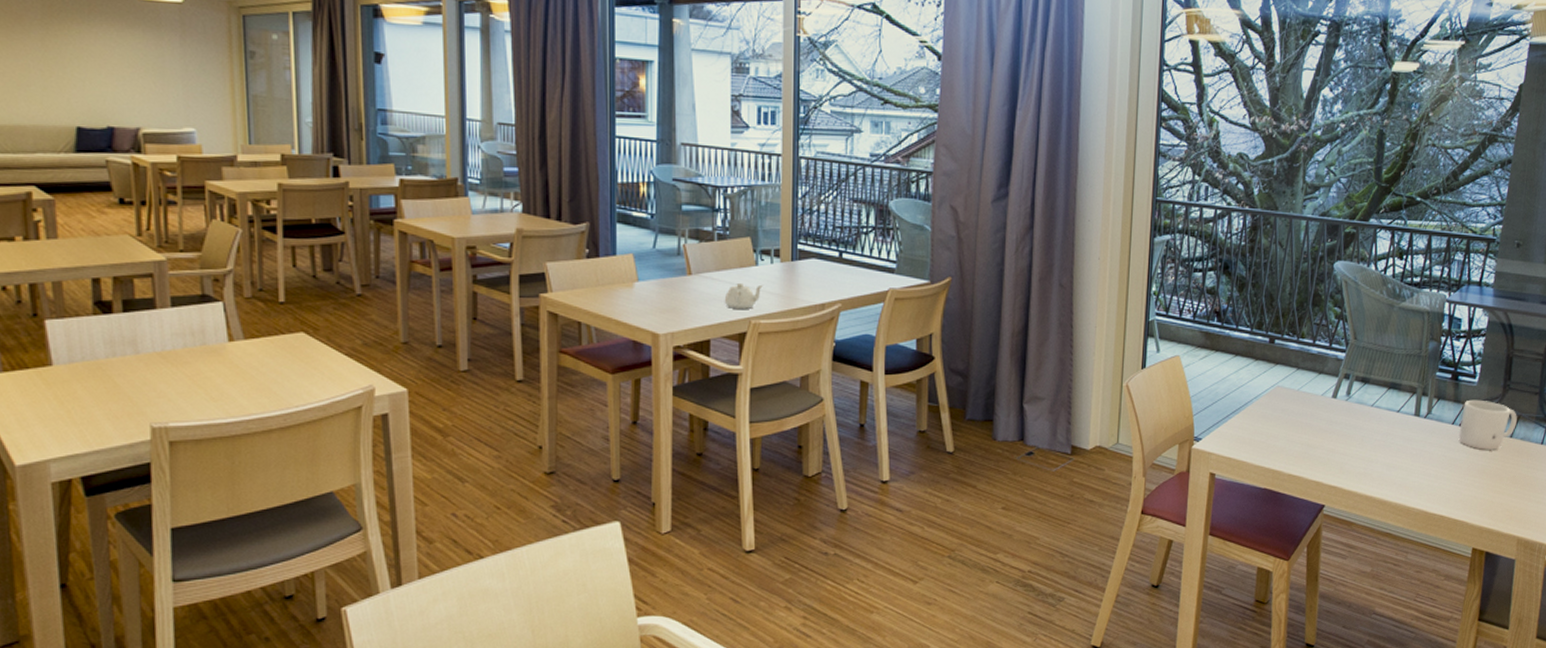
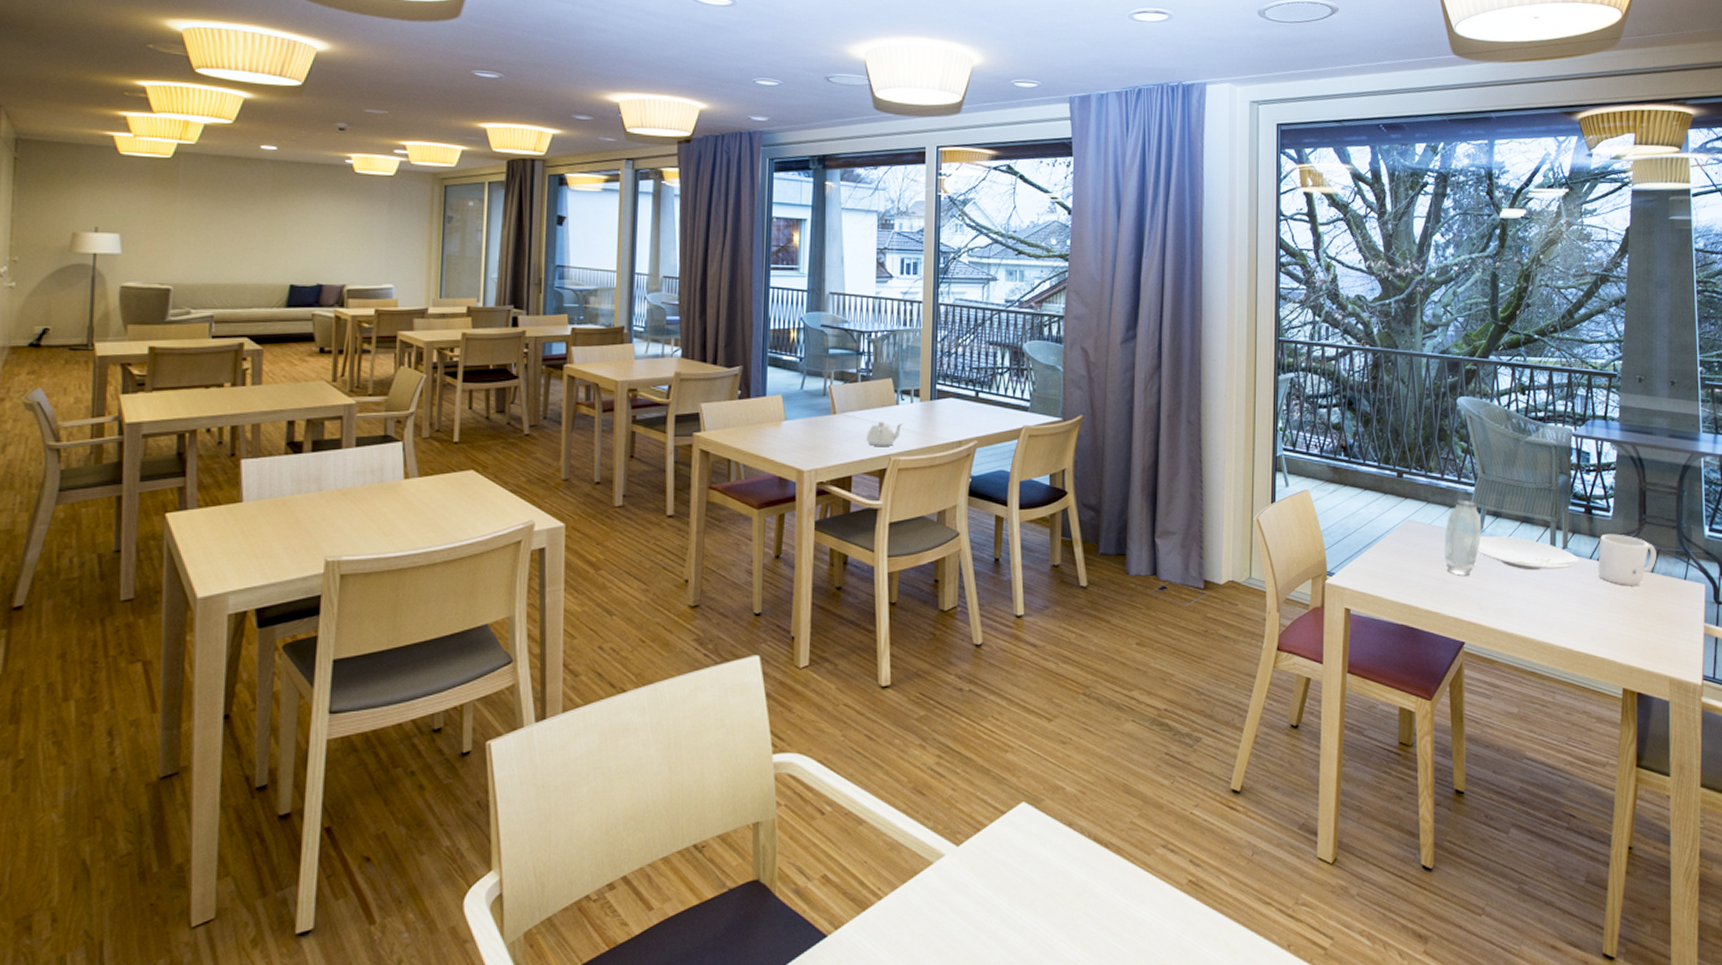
vase: none [1311,365,1350,441] -> present [1445,499,1482,576]
plate: none [1344,401,1442,436] -> present [1478,535,1580,571]

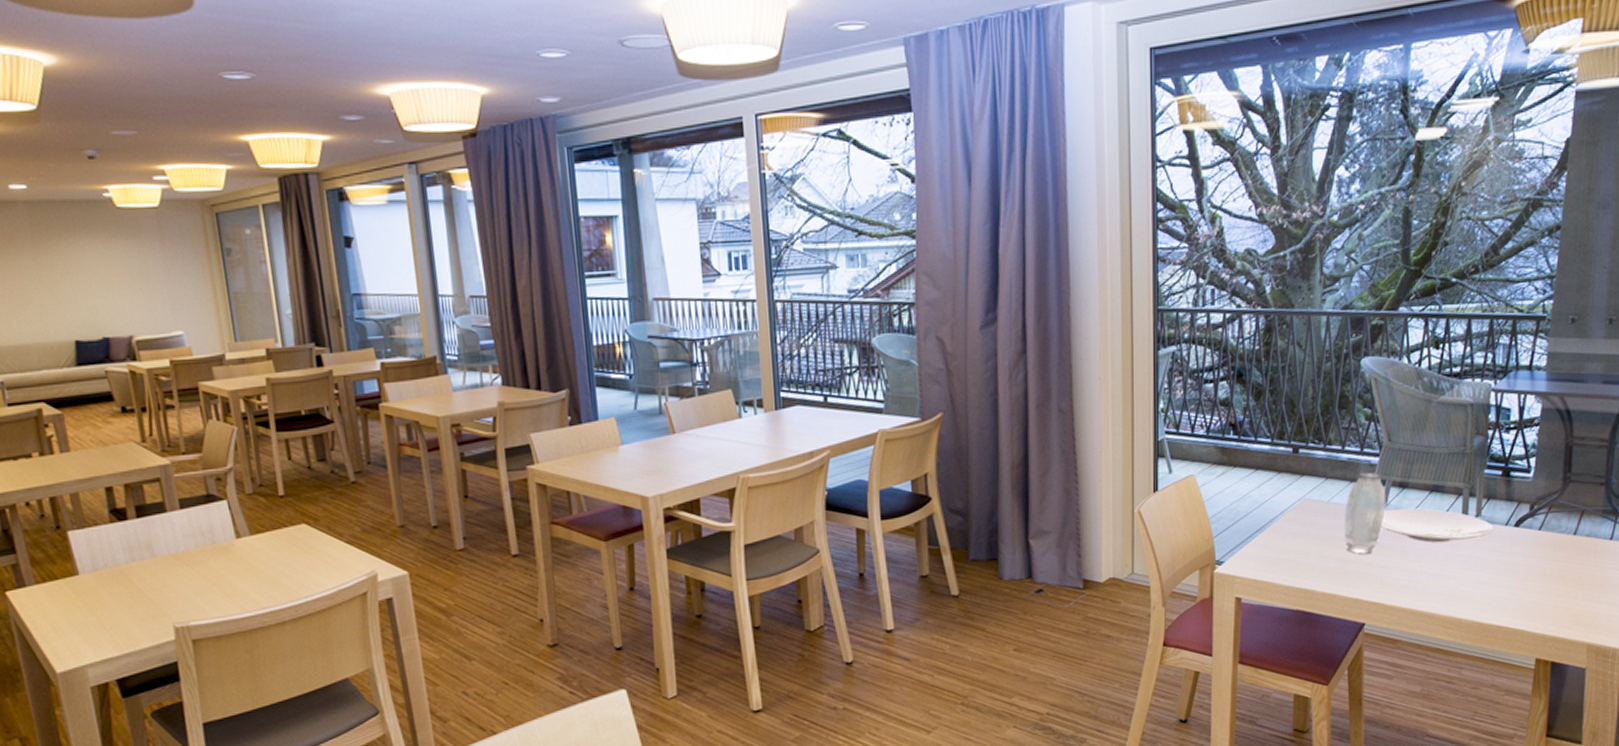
teapot: present [866,421,903,446] -> none [710,437,748,465]
mug: present [1597,533,1656,585] -> none [1513,496,1581,551]

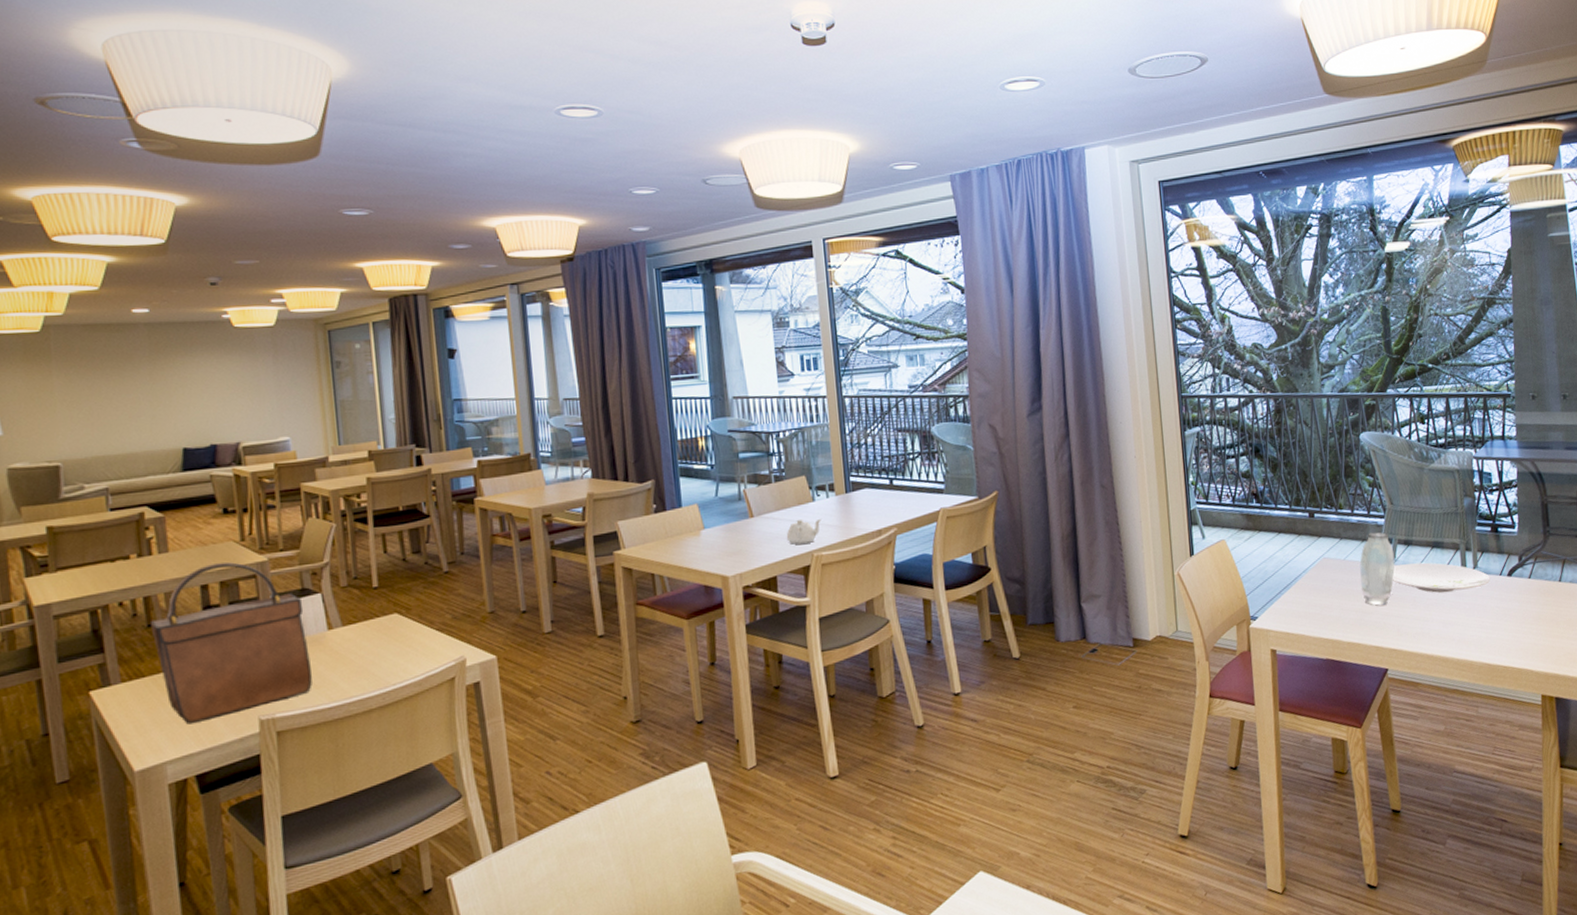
handbag: none [58,464,224,629] -> present [150,562,312,725]
teapot: none [710,437,748,465] -> present [786,518,821,545]

